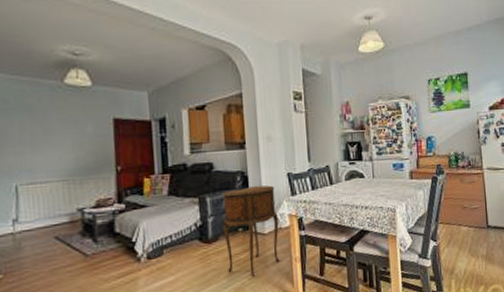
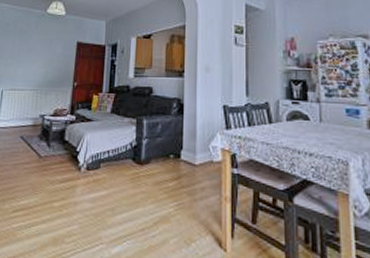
side table: present [222,185,280,278] -> none [155,115,210,209]

